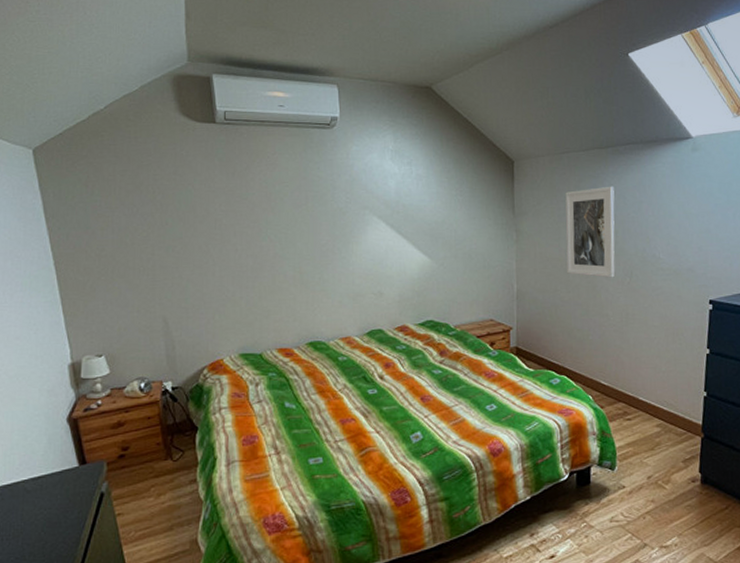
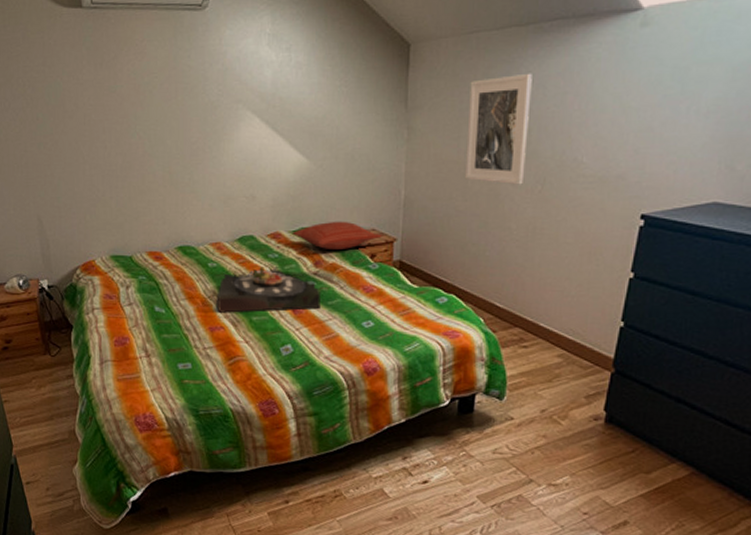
serving tray: none [348,358,447,405] -> present [218,267,320,313]
pillow: none [417,313,500,341] -> present [291,221,382,251]

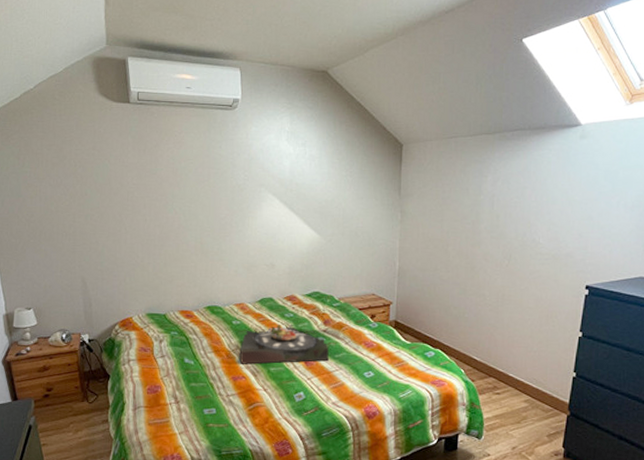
pillow: present [291,221,382,251] -> none [305,286,381,312]
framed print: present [465,73,532,185] -> none [448,171,499,260]

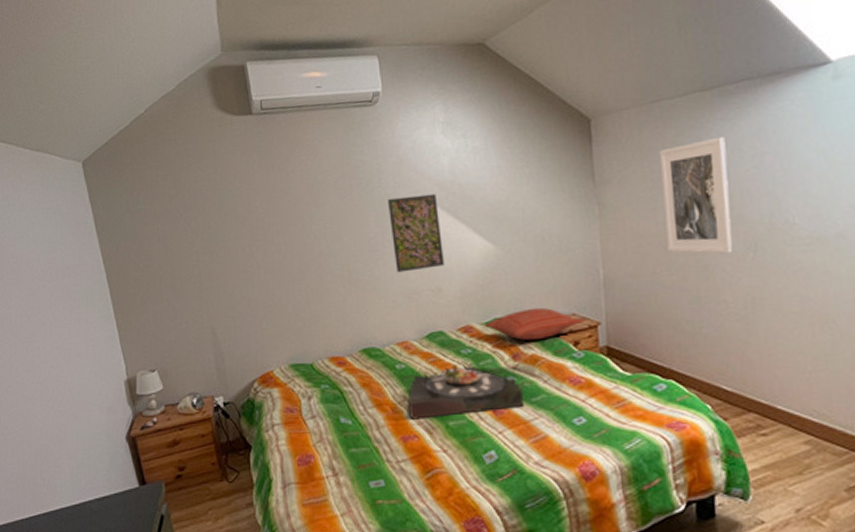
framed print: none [238,188,279,249] -> present [388,193,444,273]
pillow: none [305,286,381,312] -> present [484,307,584,341]
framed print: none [448,171,499,260] -> present [659,136,733,254]

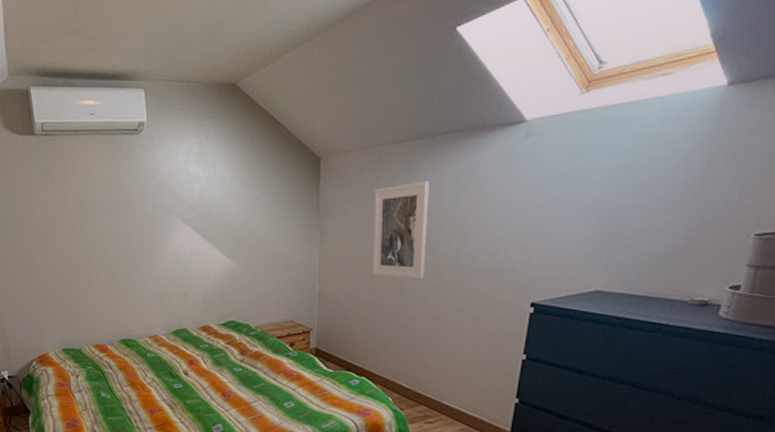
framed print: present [388,193,444,273] -> none [147,214,191,279]
serving tray: present [408,363,524,420] -> none [156,356,247,397]
pillow: present [484,307,584,341] -> none [220,314,300,341]

